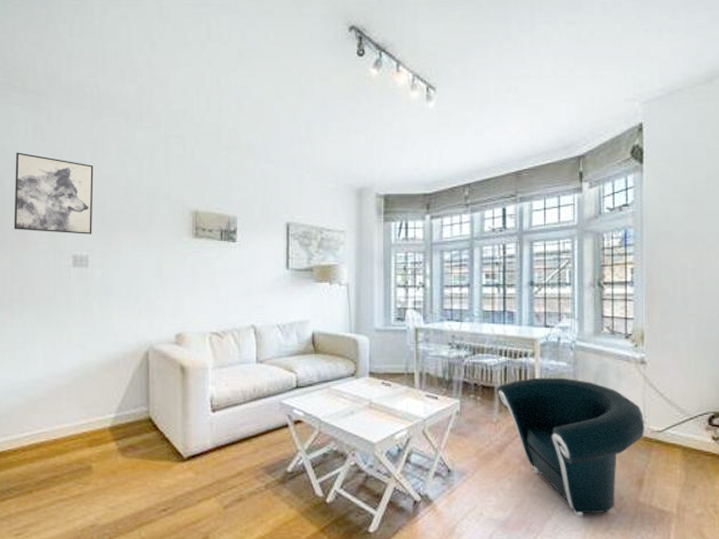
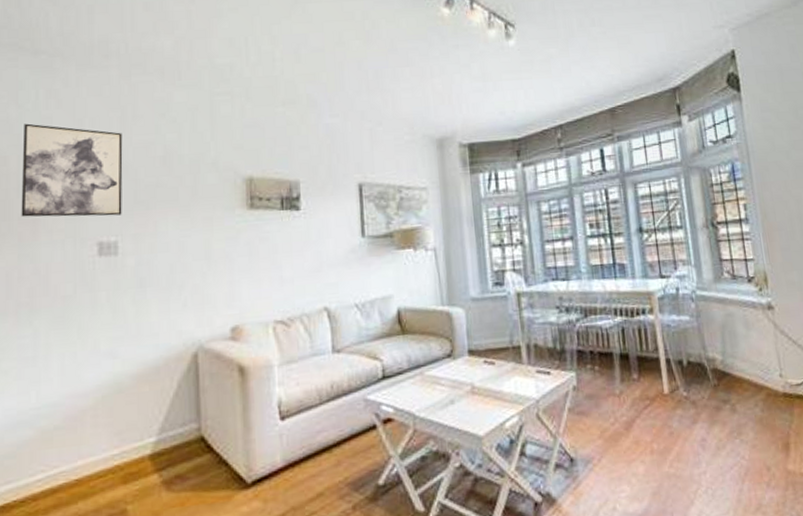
armchair: present [496,377,645,519] -> none [615,333,783,500]

